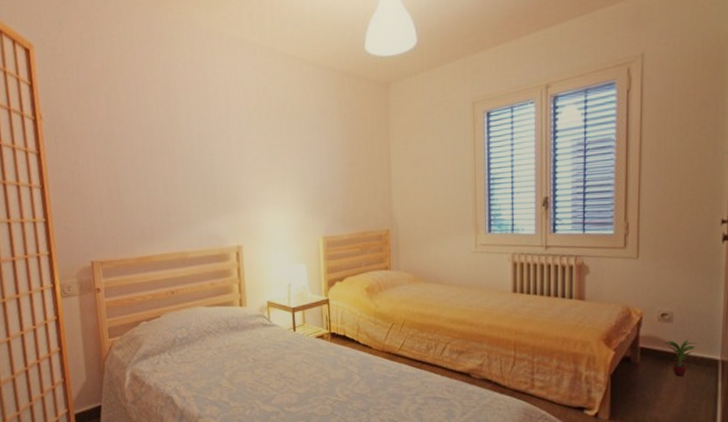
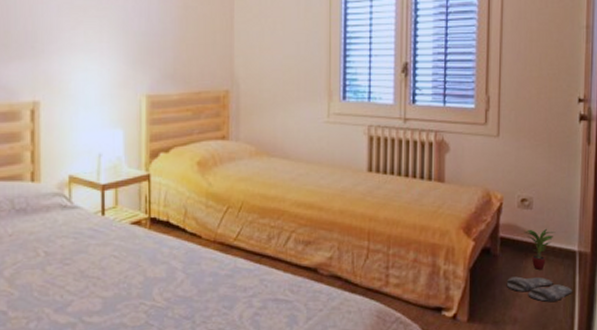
slippers: none [646,382,715,405] -> present [506,276,573,302]

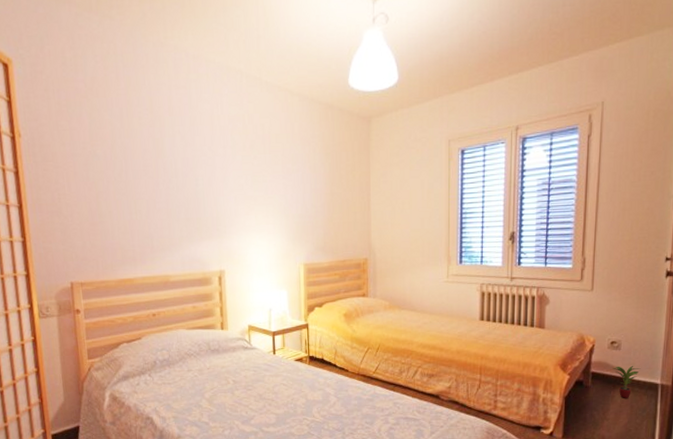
slippers: present [506,276,573,302] -> none [596,403,655,424]

